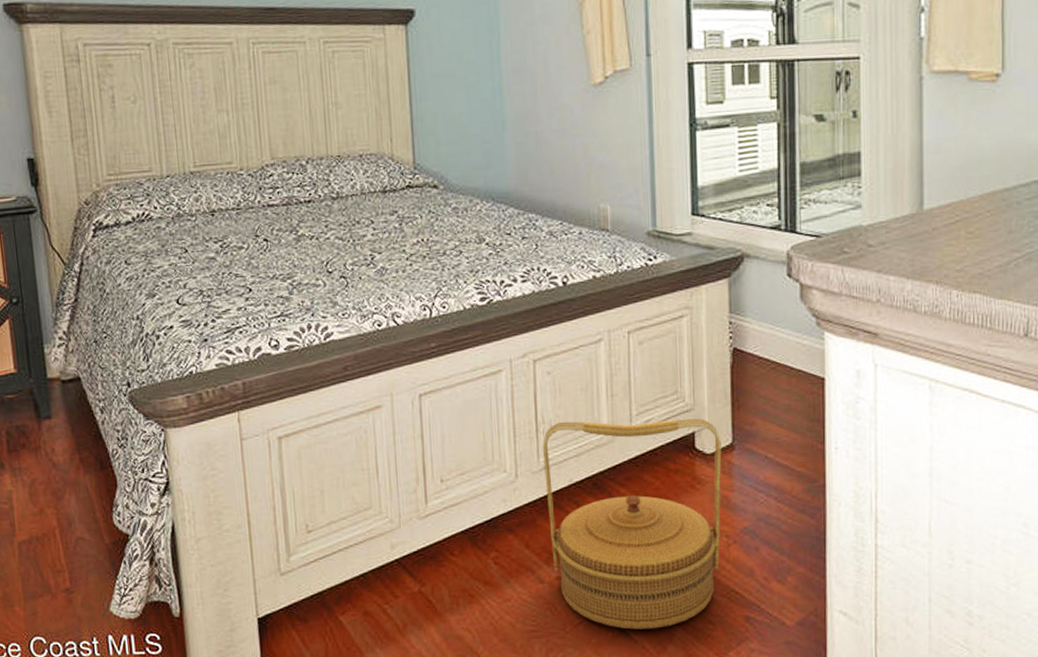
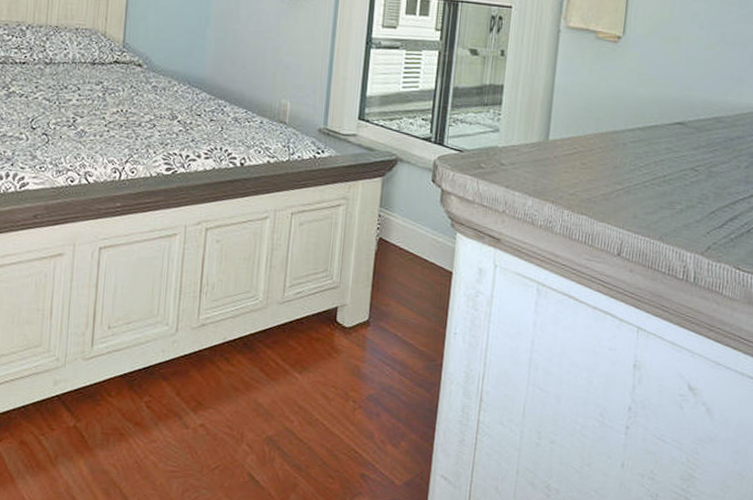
woven basket: present [542,418,722,630] -> none [199,285,359,479]

